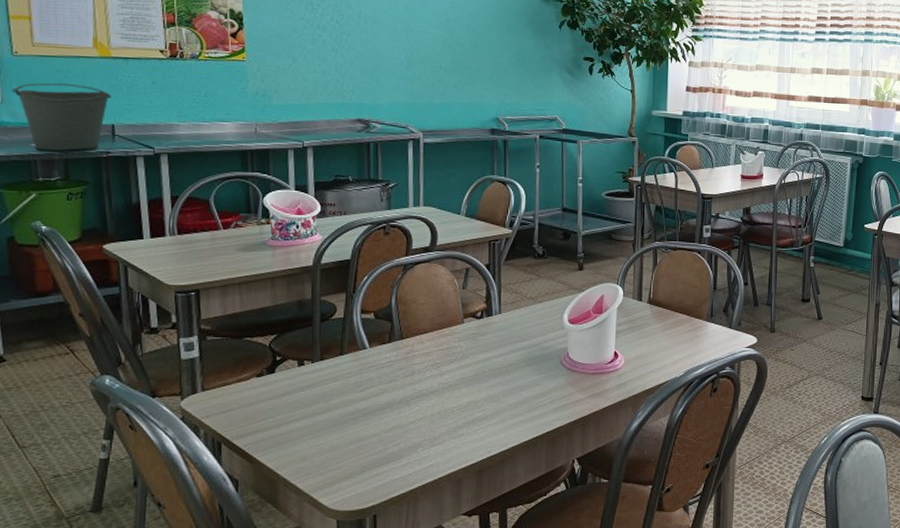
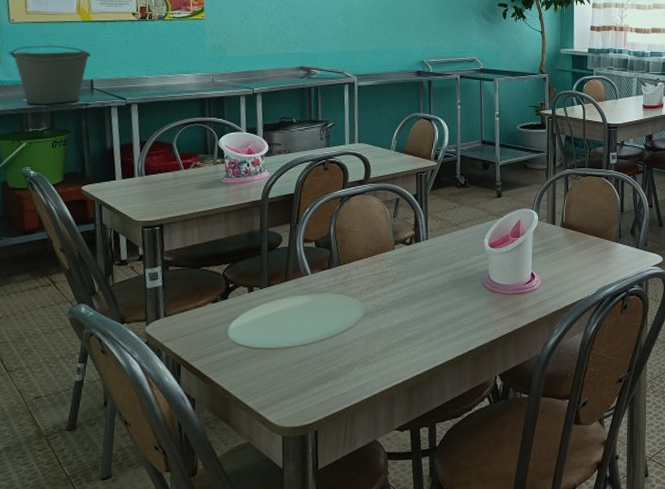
plate: none [274,368,430,430] -> present [227,293,365,351]

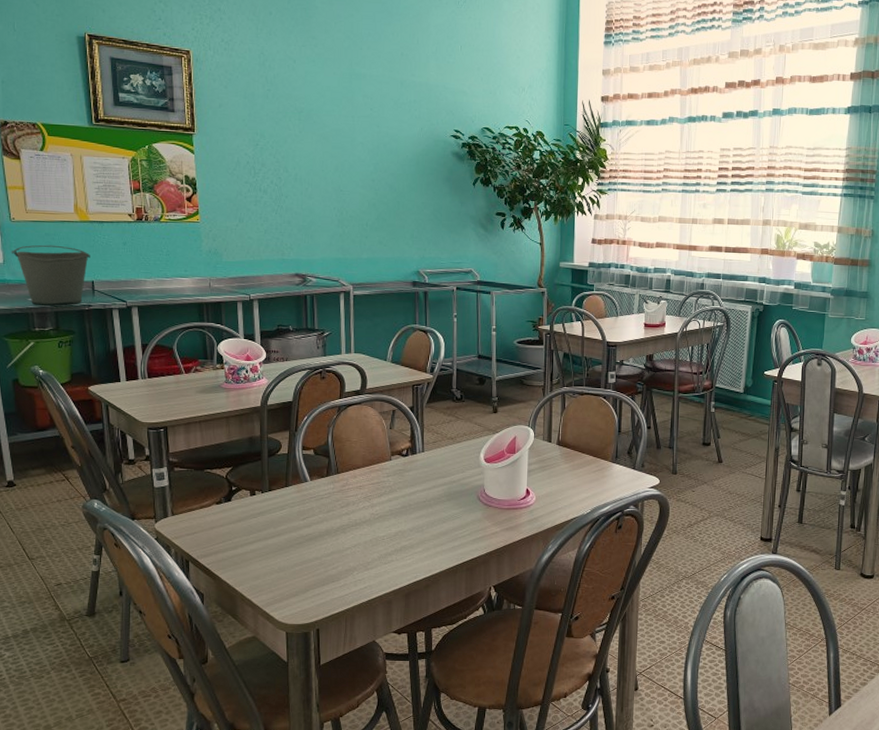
plate: present [227,293,365,351] -> none [232,499,363,552]

